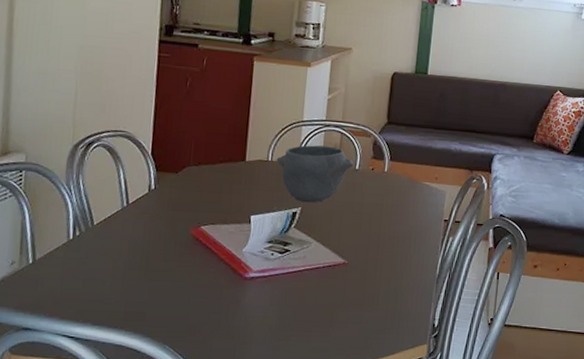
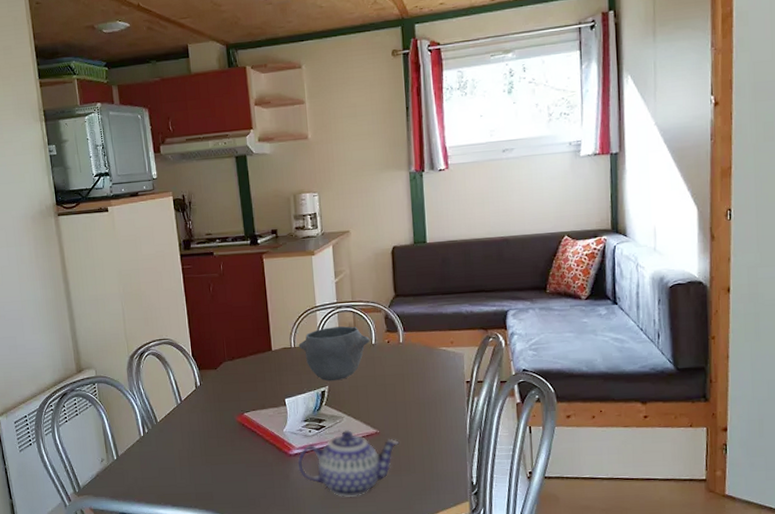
teapot: none [251,256,367,330] -> present [297,429,400,497]

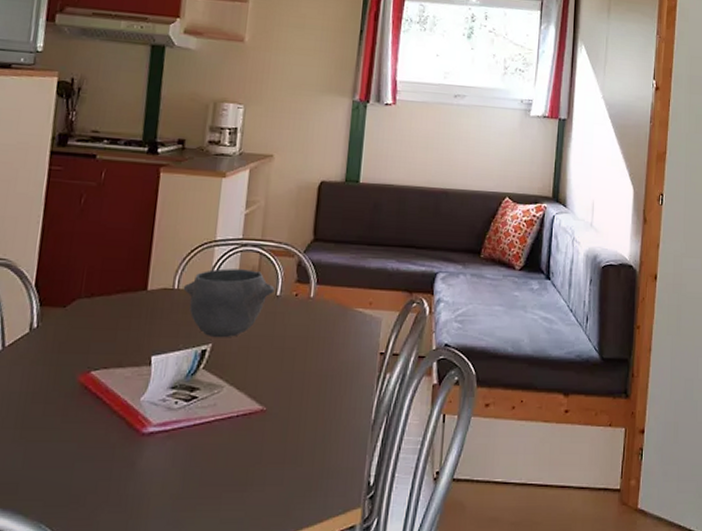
teapot: present [297,429,400,497] -> none [149,403,289,496]

